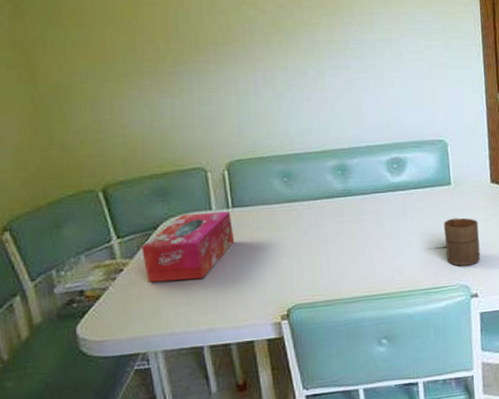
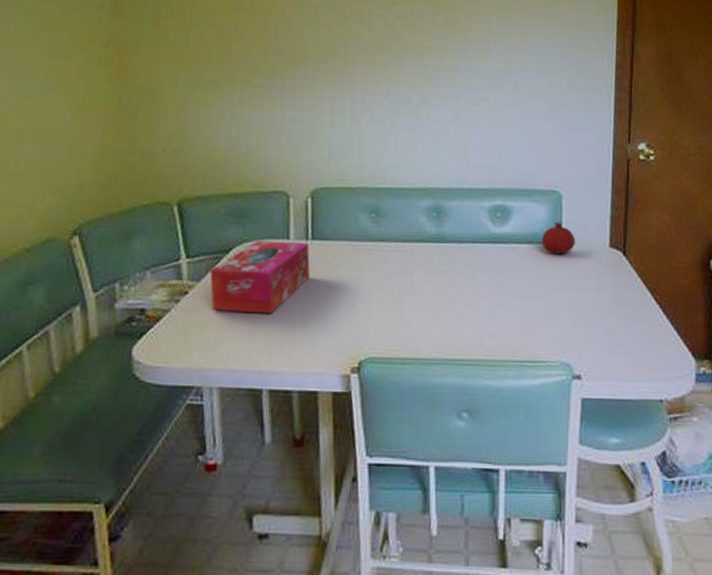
fruit: none [433,166,462,195] -> present [541,221,575,255]
cup: present [443,218,481,266] -> none [548,283,590,341]

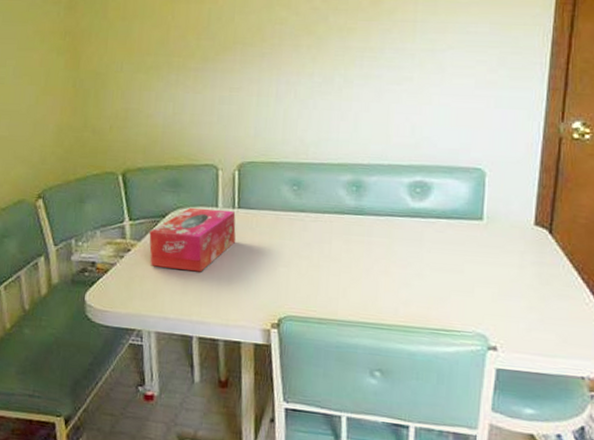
fruit: present [541,221,575,255] -> none [461,198,498,231]

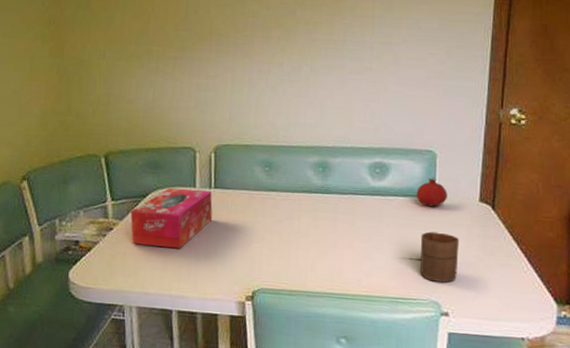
fruit: none [461,198,498,231] -> present [416,177,447,207]
cup: none [465,257,511,314] -> present [420,231,460,283]

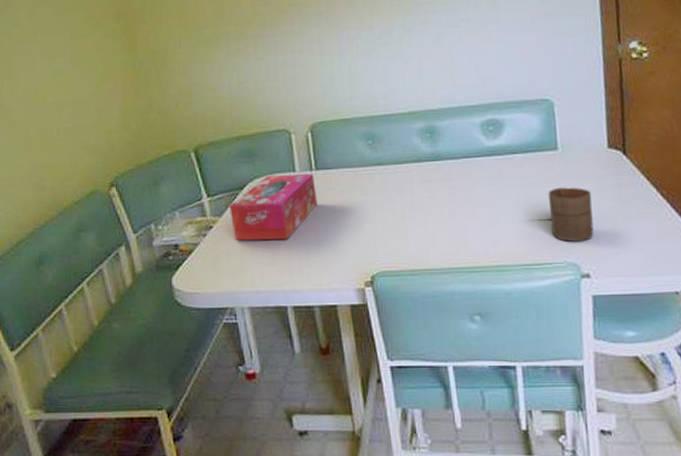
fruit: present [416,177,447,207] -> none [536,128,572,161]

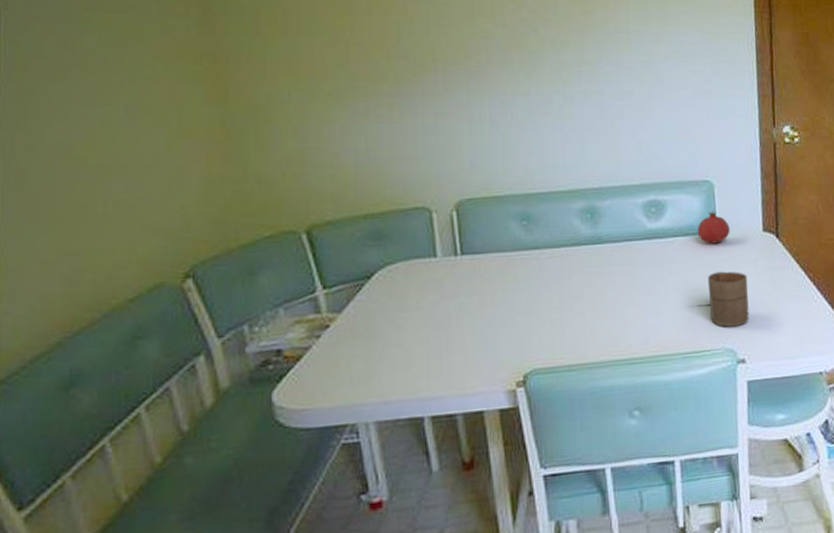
tissue box: present [229,173,317,241] -> none [352,258,462,342]
fruit: none [536,128,572,161] -> present [697,211,730,244]

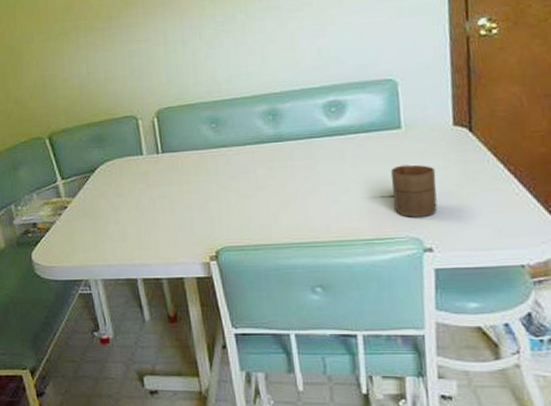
fruit: present [697,211,730,244] -> none [379,108,416,139]

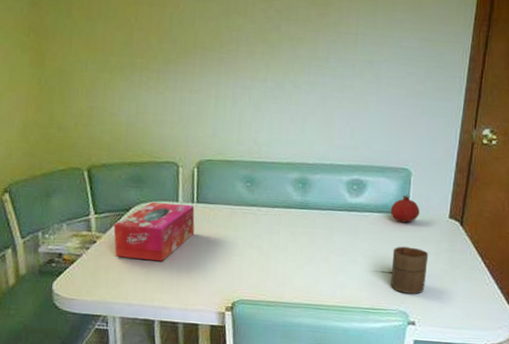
tissue box: none [82,156,164,219] -> present [113,202,195,262]
fruit: none [379,108,416,139] -> present [390,195,420,223]

